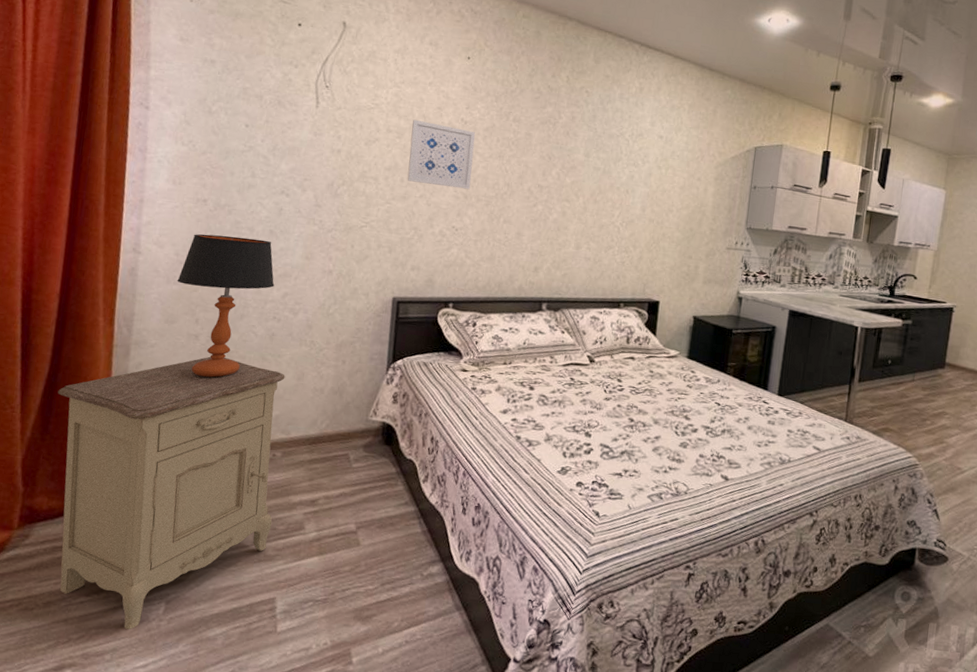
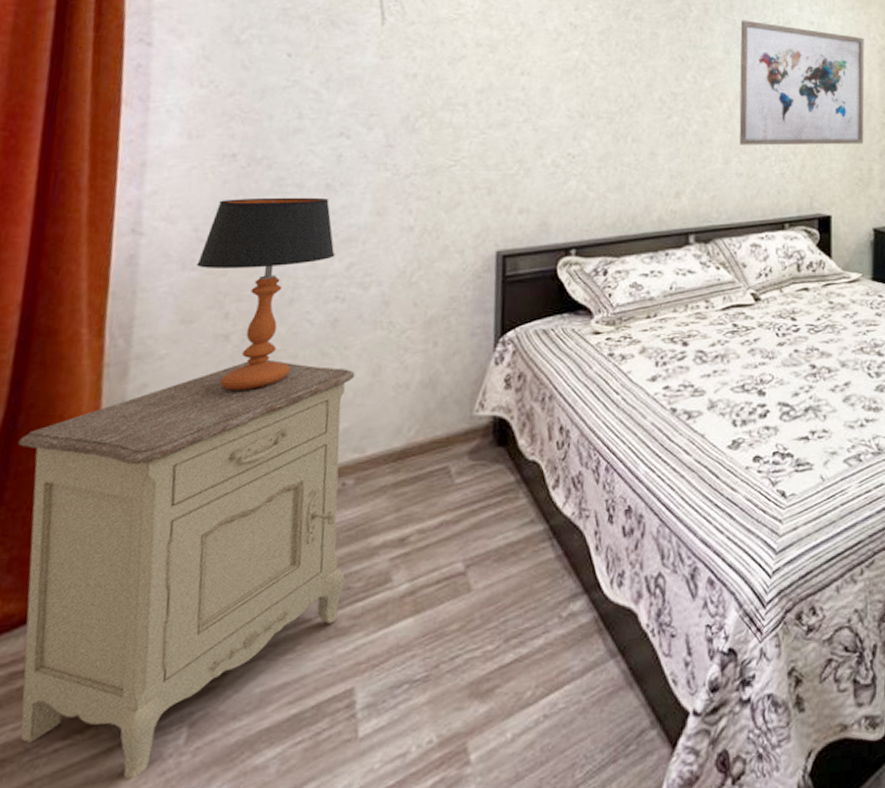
wall art: present [407,119,476,190] -> none [505,28,589,107]
wall art: none [589,129,705,245] -> present [739,20,864,146]

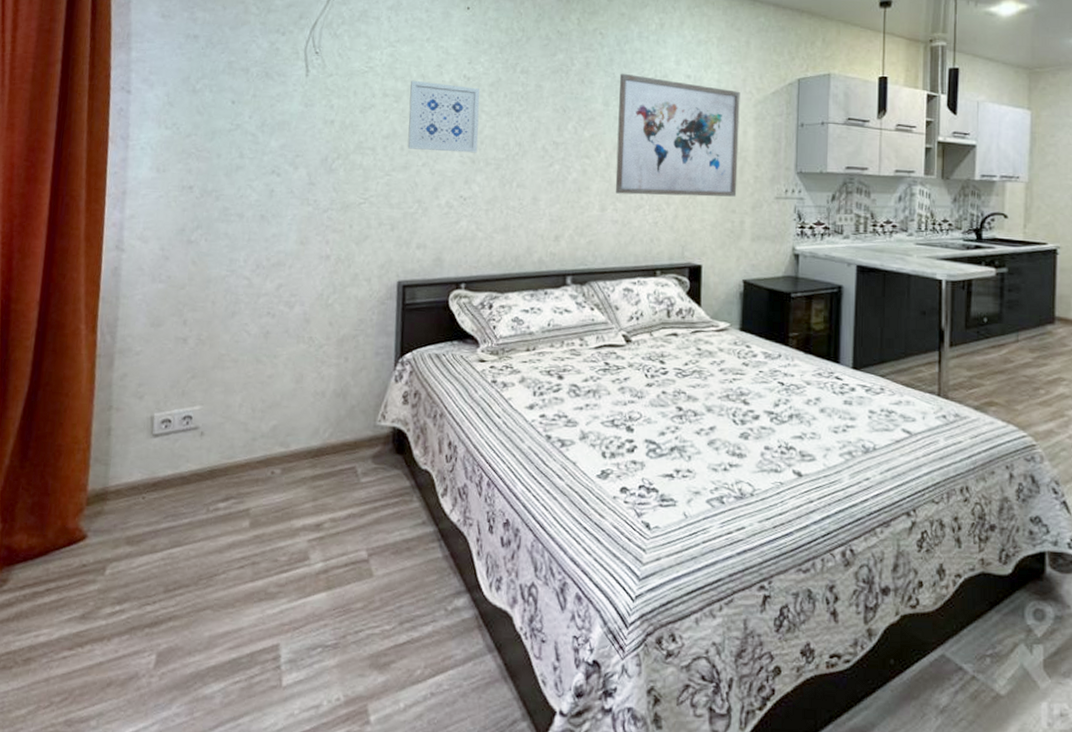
nightstand: present [18,359,355,780] -> none [38,361,282,690]
table lamp: present [196,197,335,390] -> none [163,224,268,386]
wall art: none [505,28,589,107] -> present [407,80,480,153]

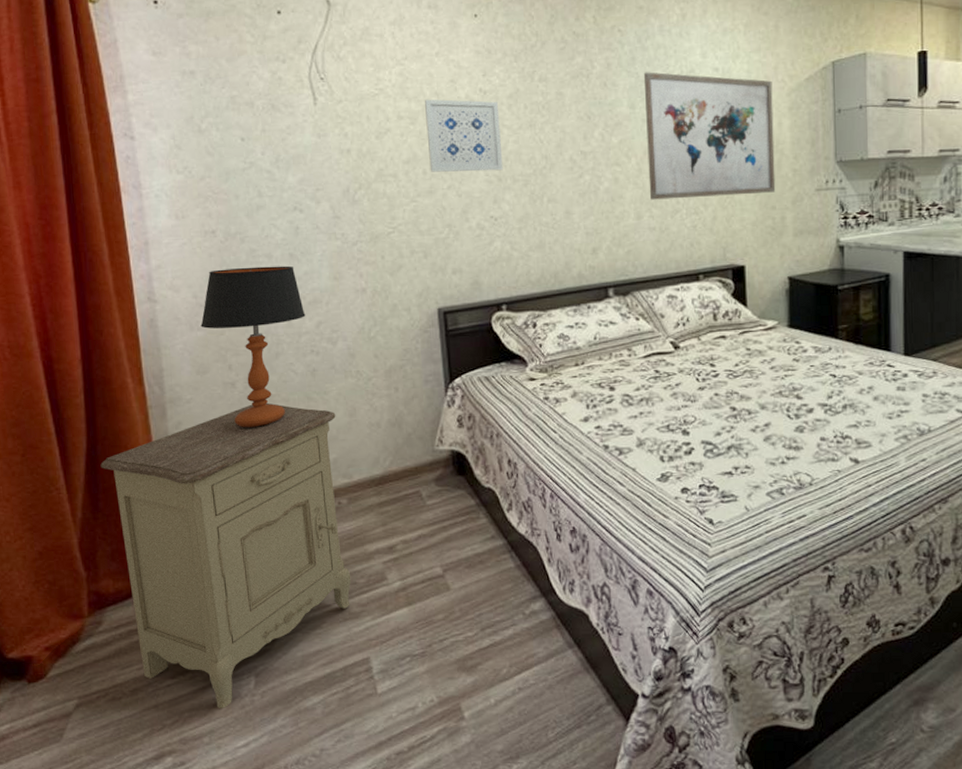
nightstand: none [38,361,282,690] -> present [100,402,351,709]
table lamp: none [163,224,268,386] -> present [200,265,306,427]

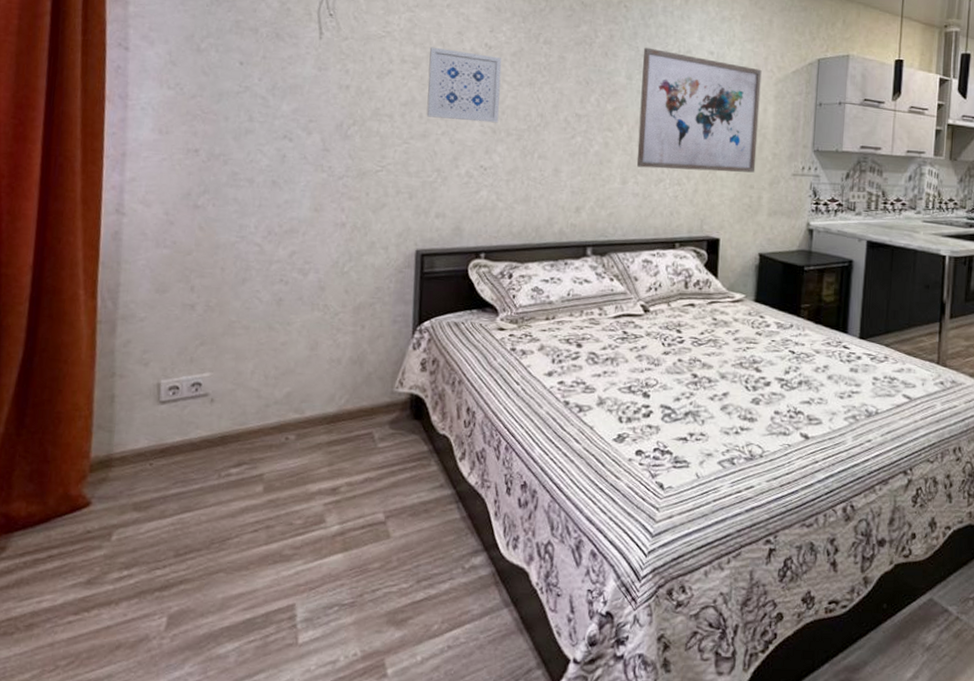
nightstand: present [100,402,351,709] -> none [34,328,296,652]
table lamp: present [200,265,306,427] -> none [168,188,280,353]

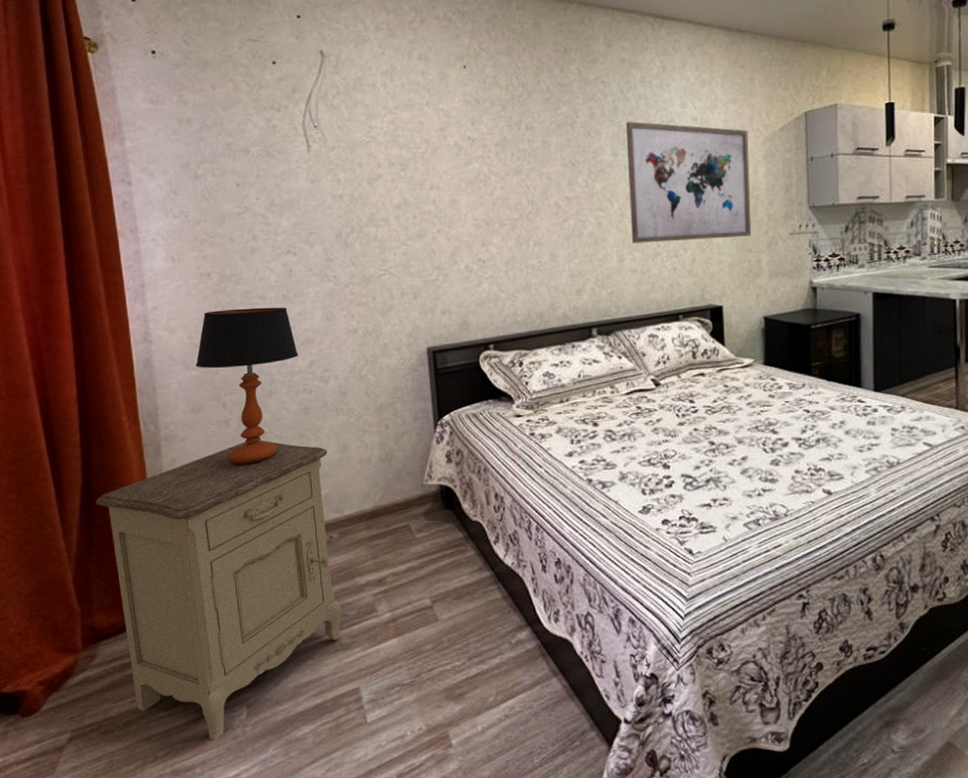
nightstand: none [34,328,296,652] -> present [95,440,342,741]
table lamp: none [168,188,280,353] -> present [195,307,299,464]
wall art: present [426,47,502,123] -> none [414,146,491,217]

